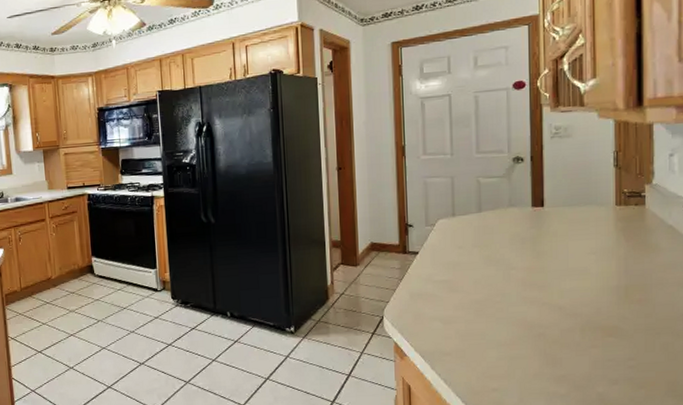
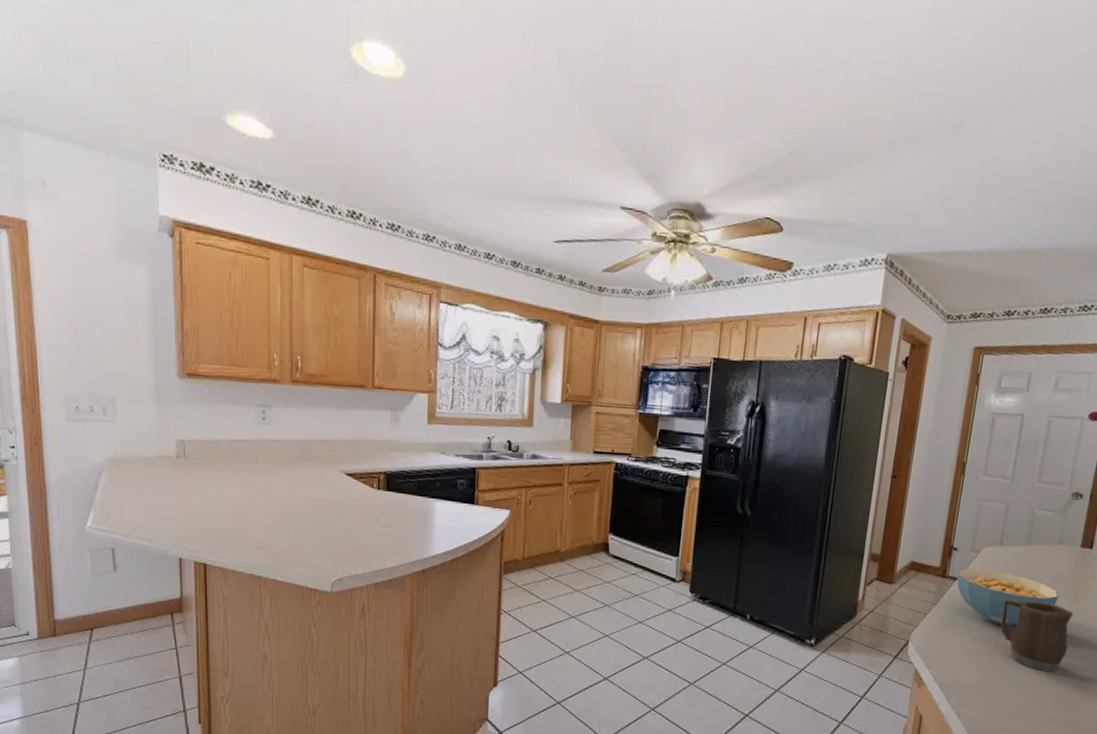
cereal bowl: none [417,240,521,291] -> present [956,568,1059,627]
mug: none [467,263,540,329] -> present [1000,598,1073,672]

